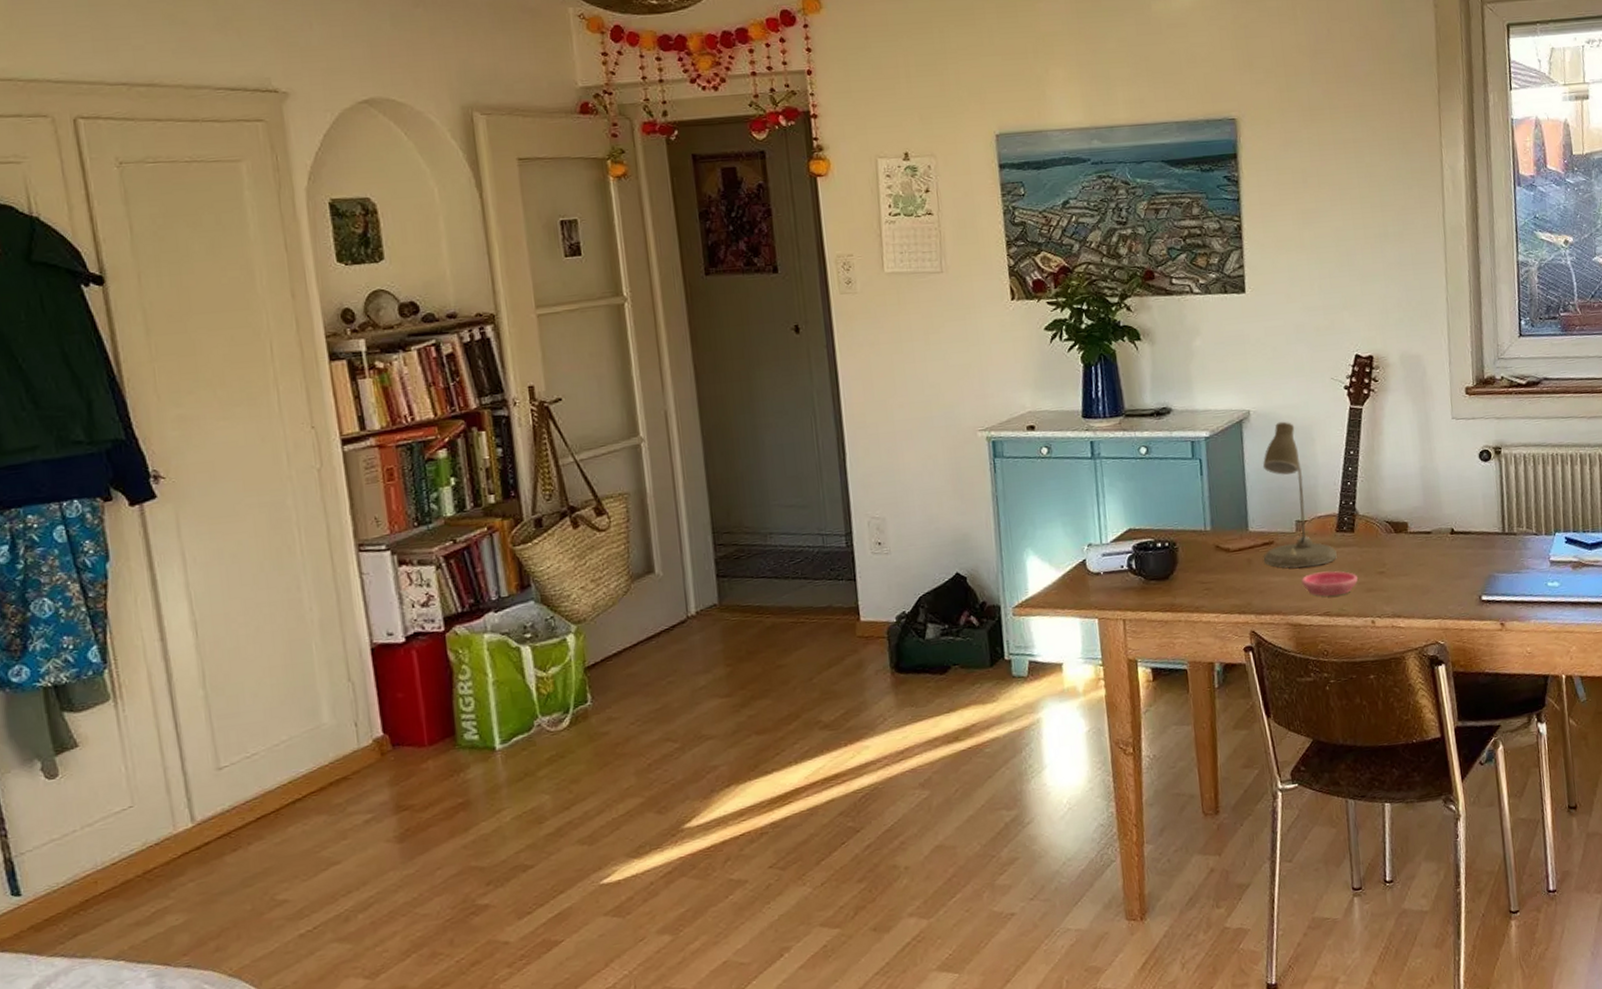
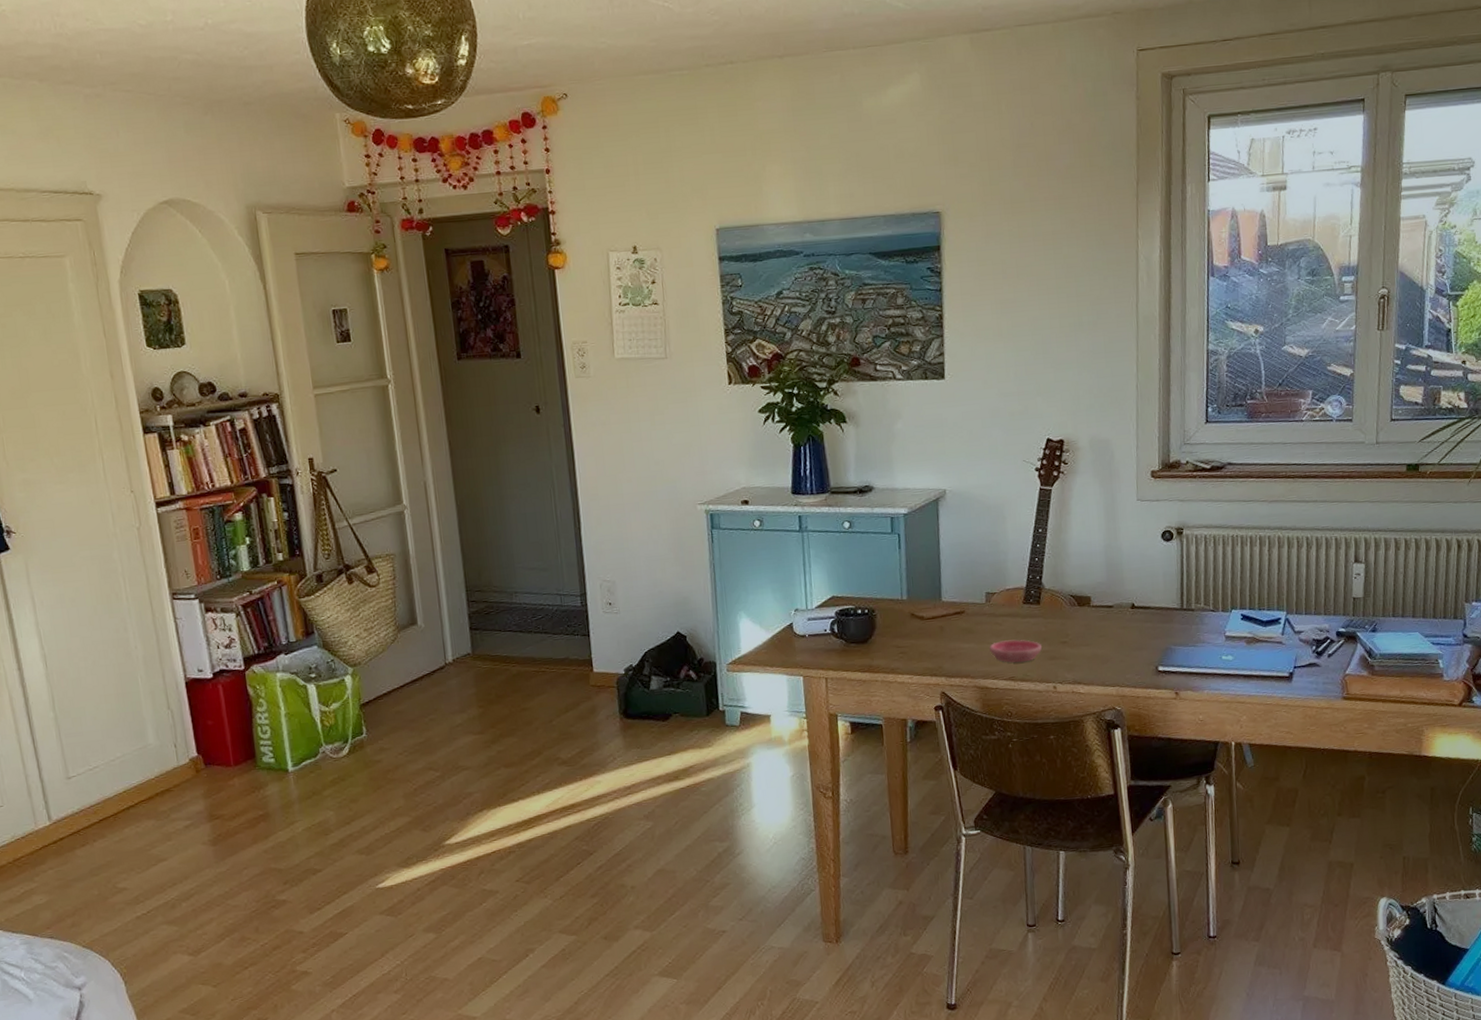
desk lamp: present [1262,421,1337,568] -> none [954,500,1023,636]

